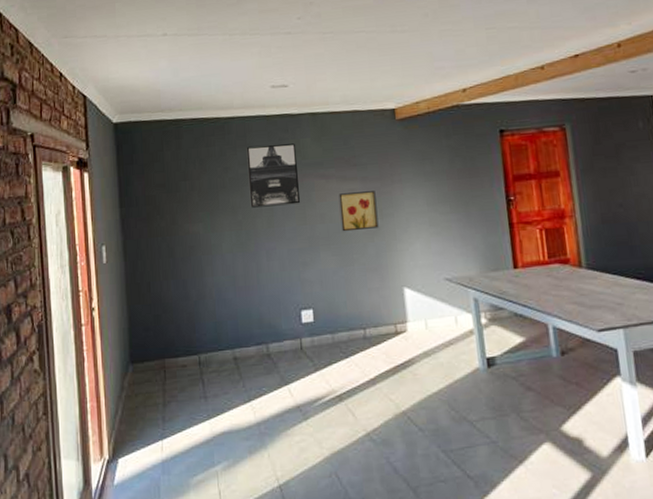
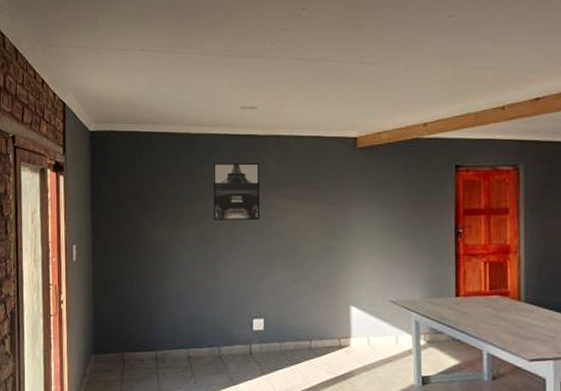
wall art: present [338,191,379,232] -> none [296,214,332,250]

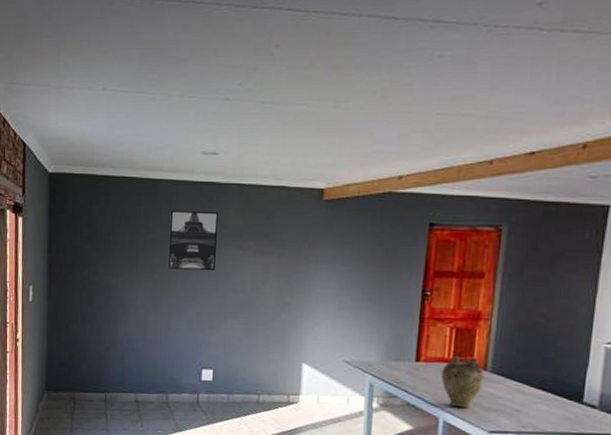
vase: none [480,289,520,338] -> present [440,356,485,407]

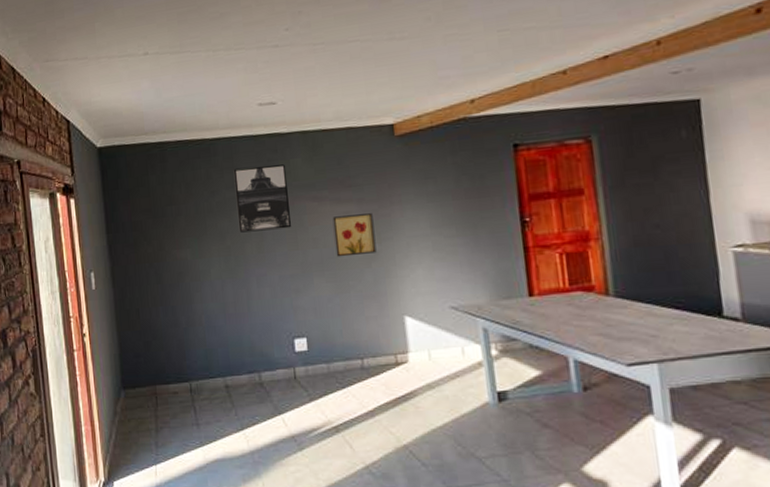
wall art: none [251,266,290,304] -> present [332,213,377,257]
vase: present [440,356,485,407] -> none [559,284,610,341]

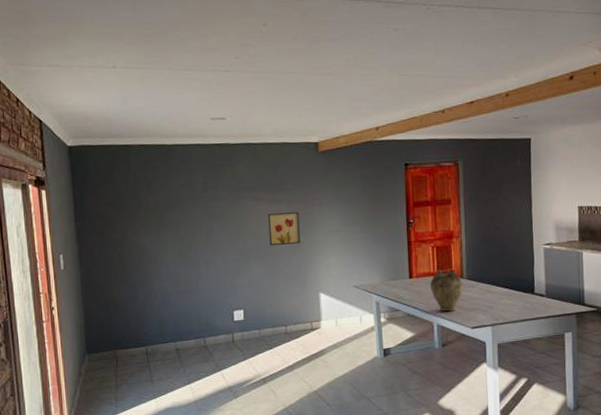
wall art: present [233,164,291,233] -> none [188,170,234,224]
vase: none [559,284,610,341] -> present [429,269,463,311]

